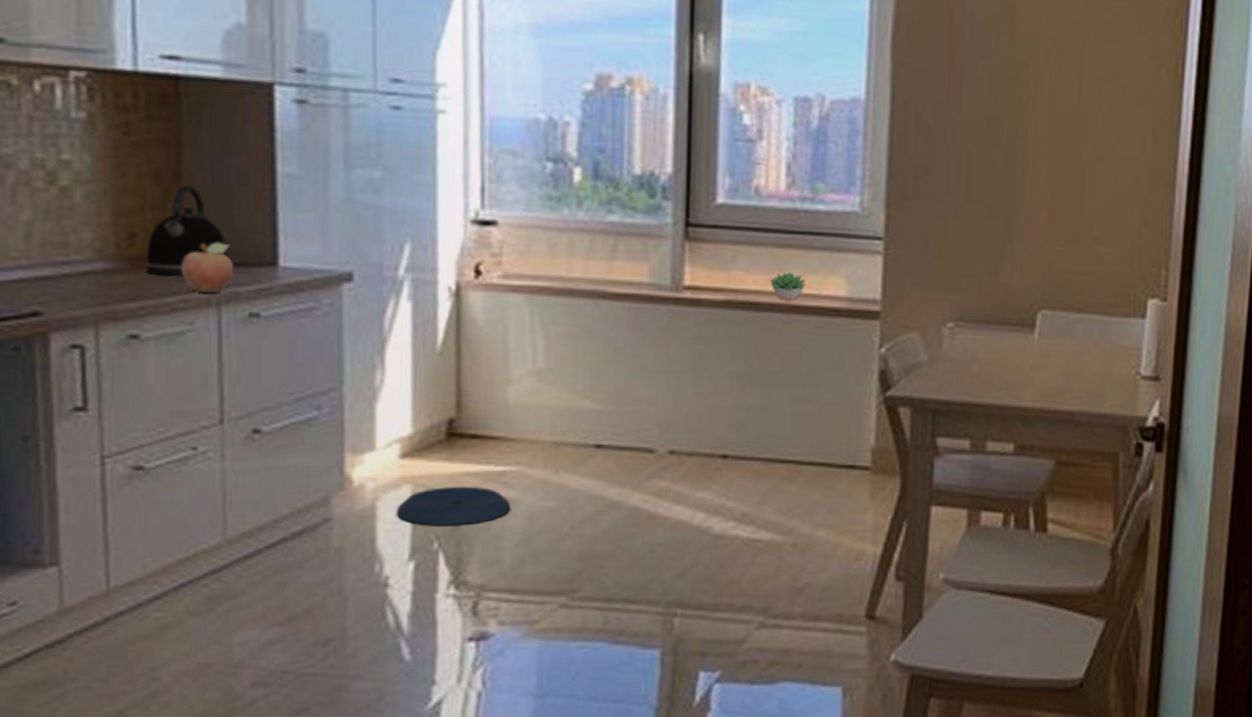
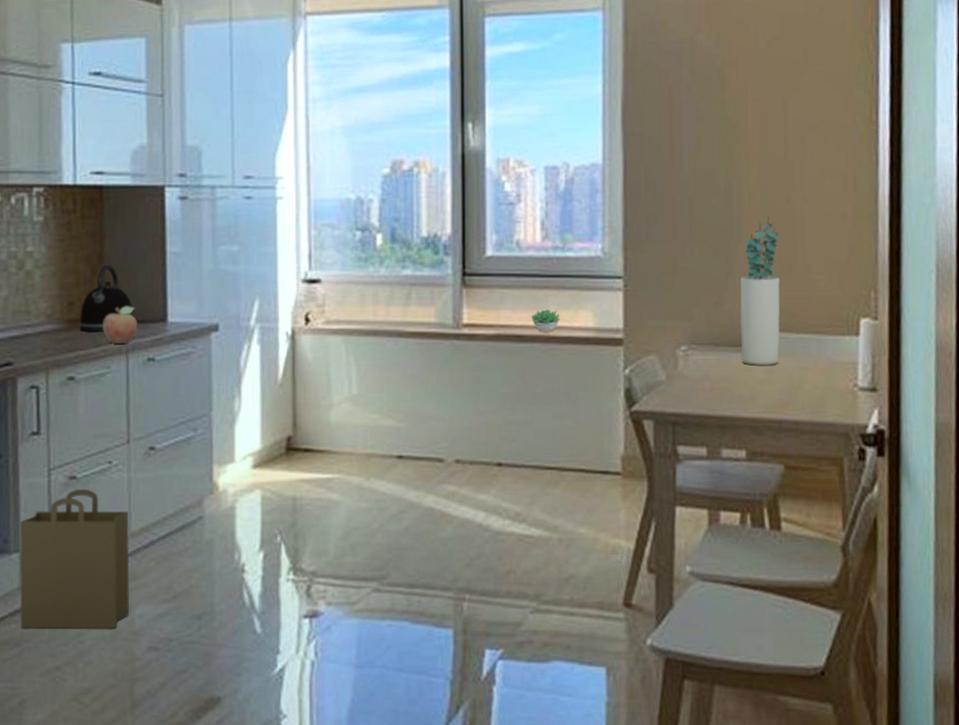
shopping bag: none [58,482,225,665] -> present [19,488,130,630]
robot vacuum: present [396,486,510,526] -> none [249,490,334,523]
vase: none [1014,176,1066,349] -> present [740,216,781,367]

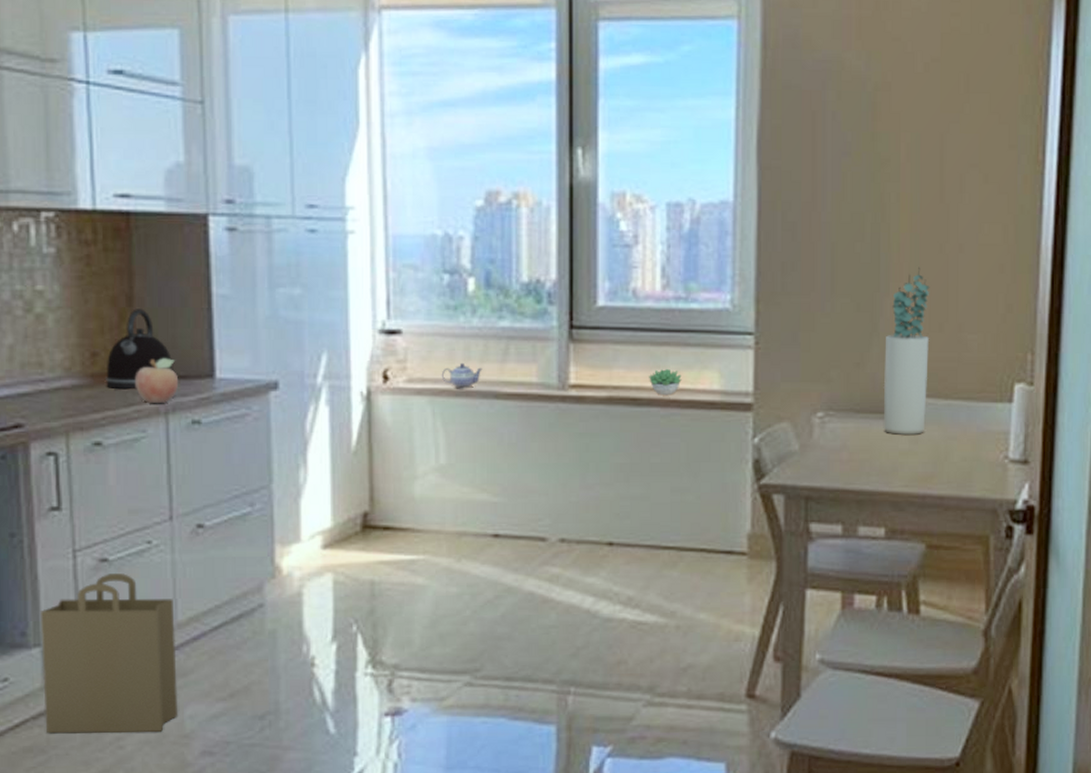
teapot: none [354,306,389,329] -> present [441,362,483,389]

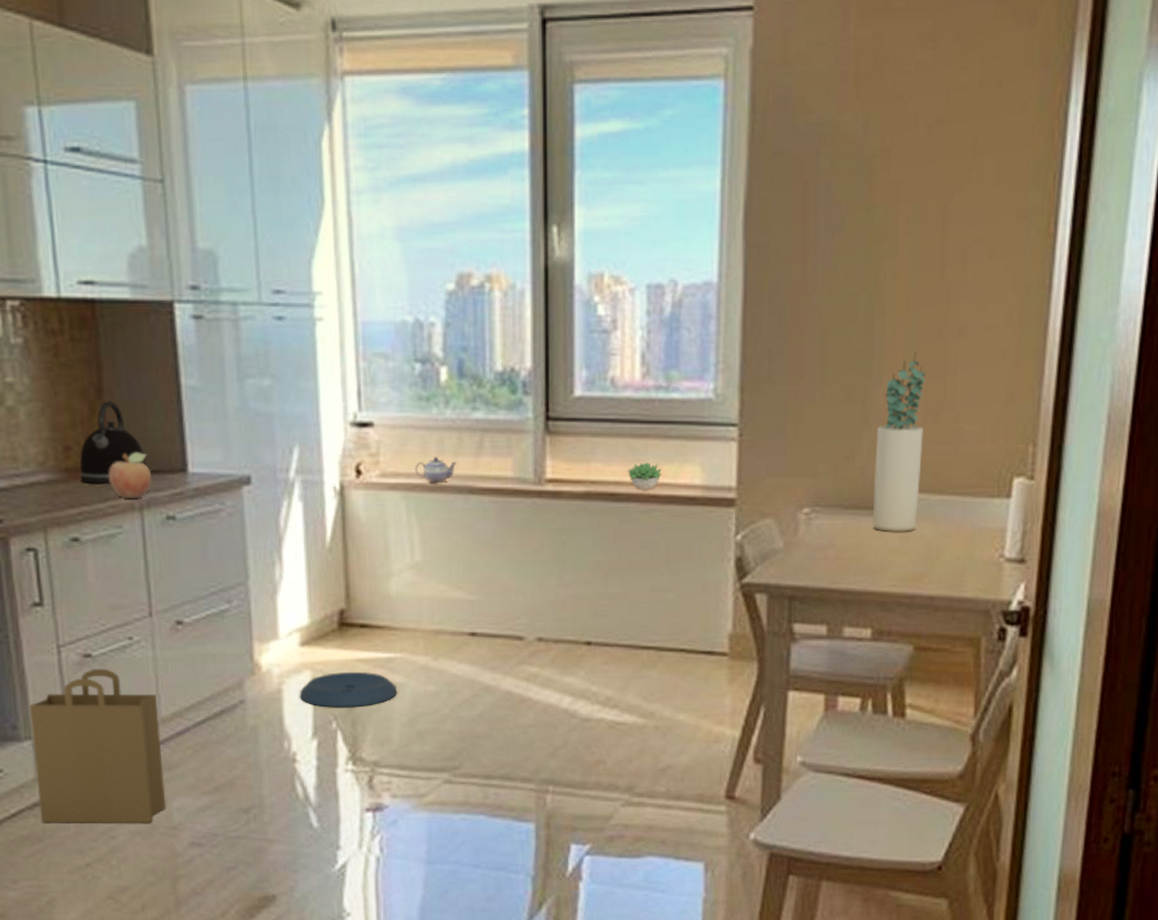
robot vacuum: none [319,573,419,611] -> present [299,671,397,708]

